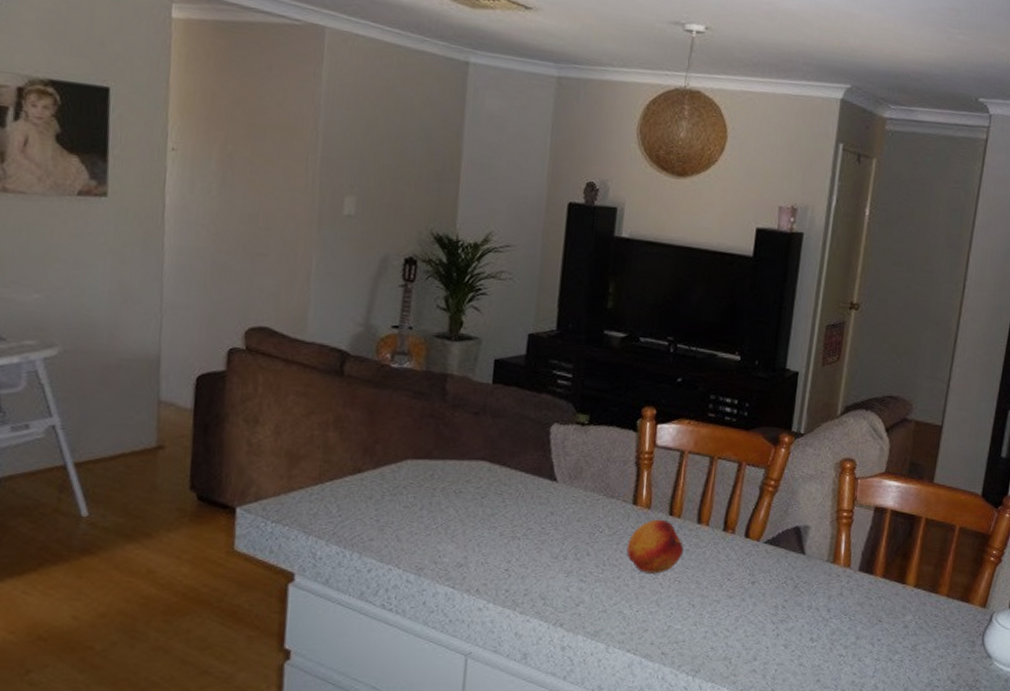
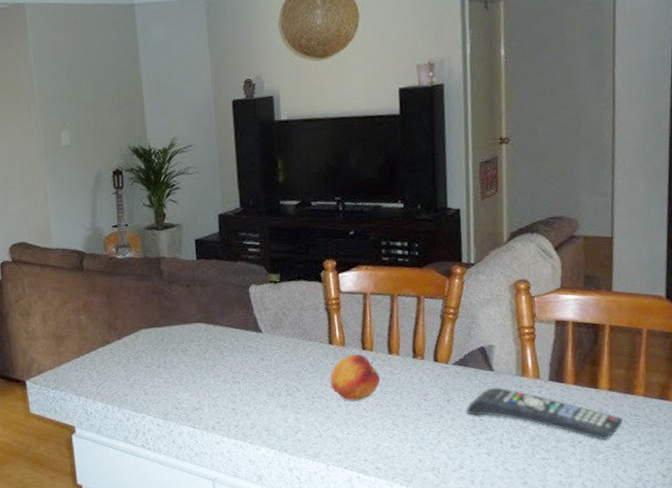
remote control: none [769,572,923,640] -> present [466,387,623,441]

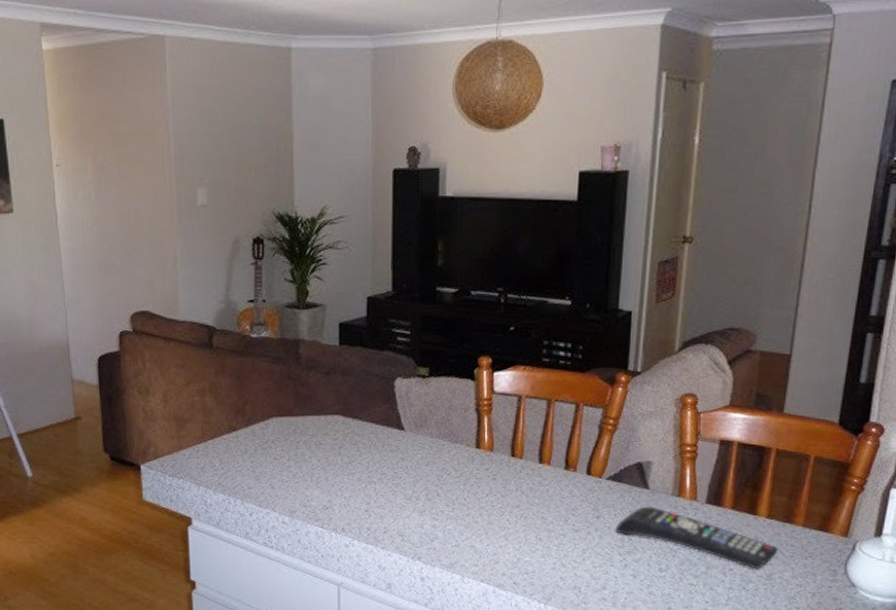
fruit: present [330,354,380,401] -> none [473,460,527,511]

